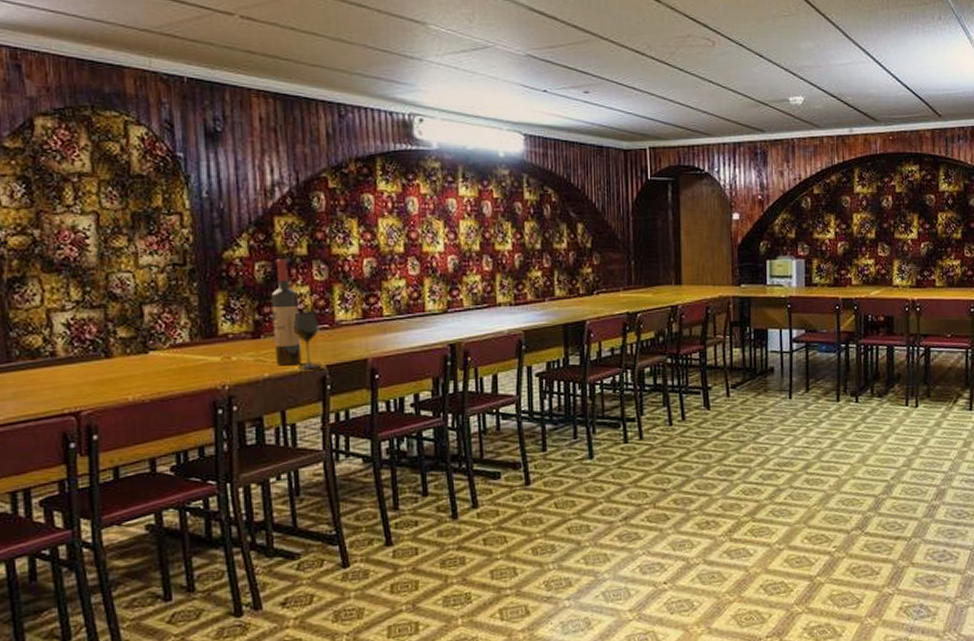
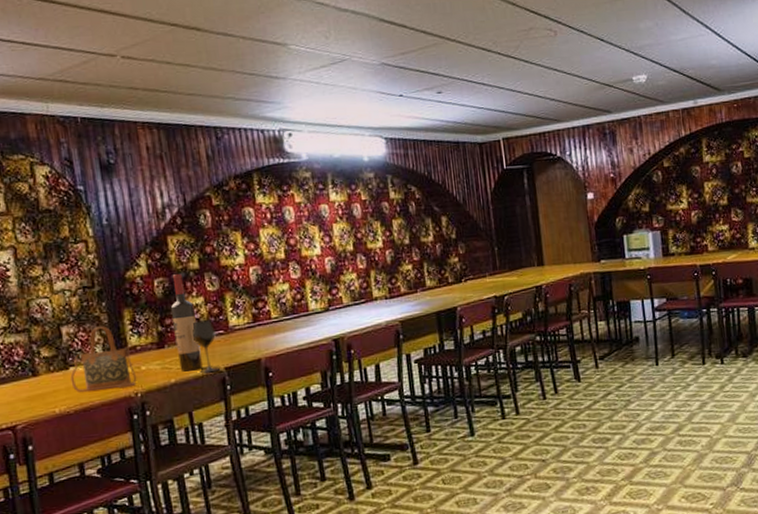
handbag: none [149,308,226,381] -> present [70,326,137,393]

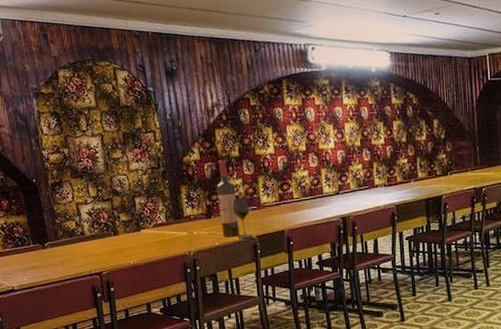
handbag: present [70,326,137,393] -> none [141,199,191,250]

